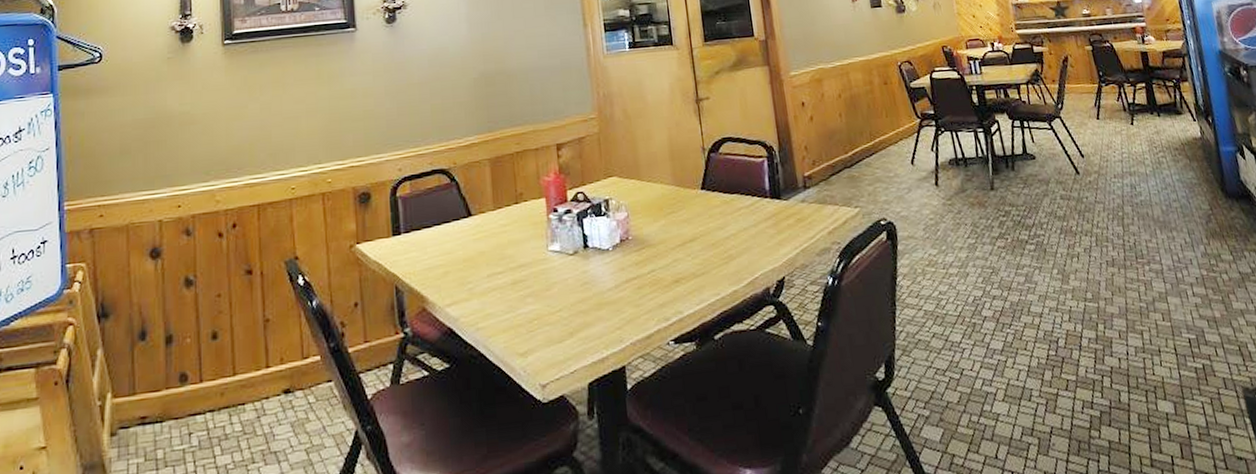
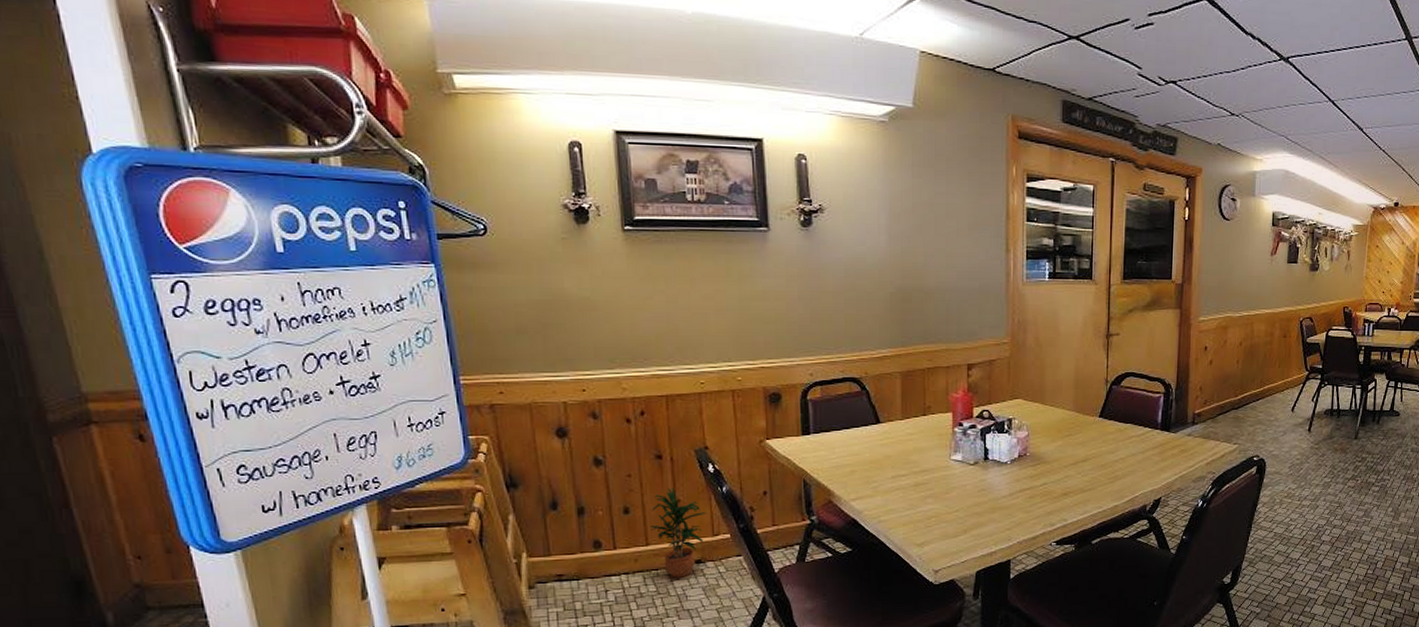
potted plant: none [238,305,297,413] -> present [650,487,708,578]

